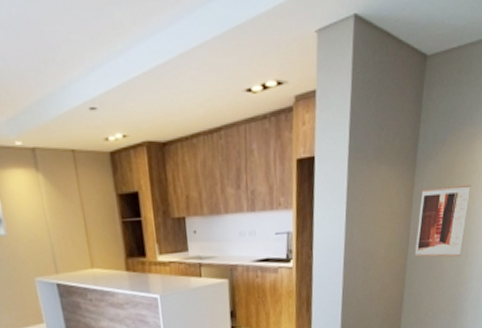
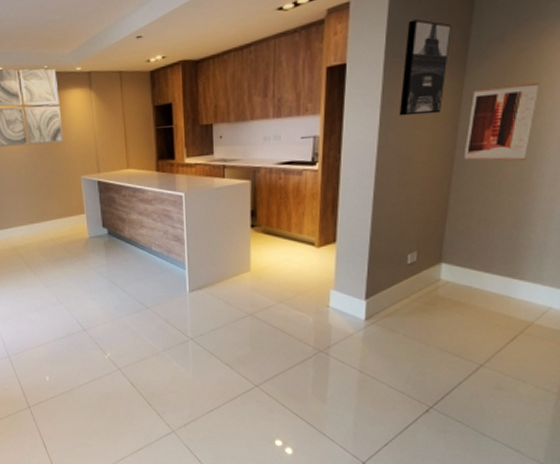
wall art: none [362,115,404,213] -> present [399,19,452,116]

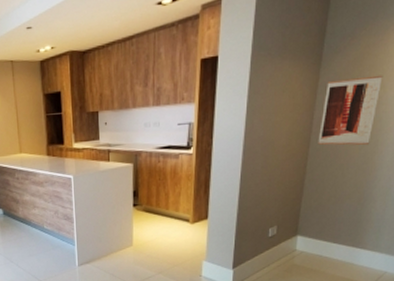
wall art: present [399,19,452,116] -> none [263,16,310,105]

